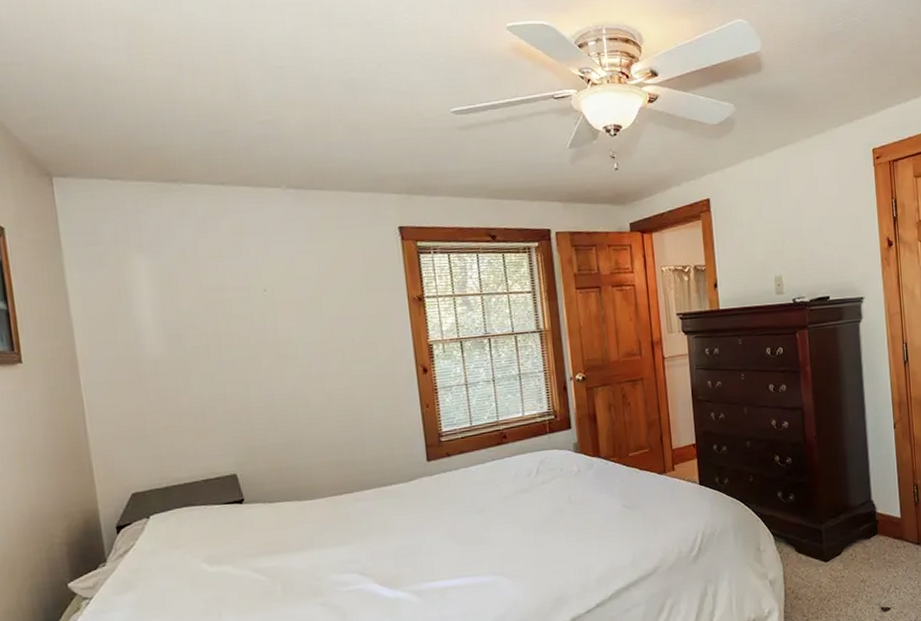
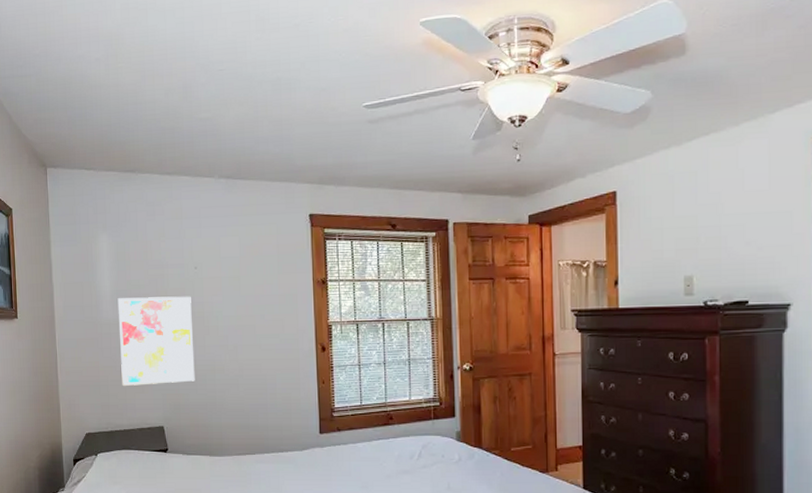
wall art: none [164,322,273,434] -> present [117,296,195,387]

